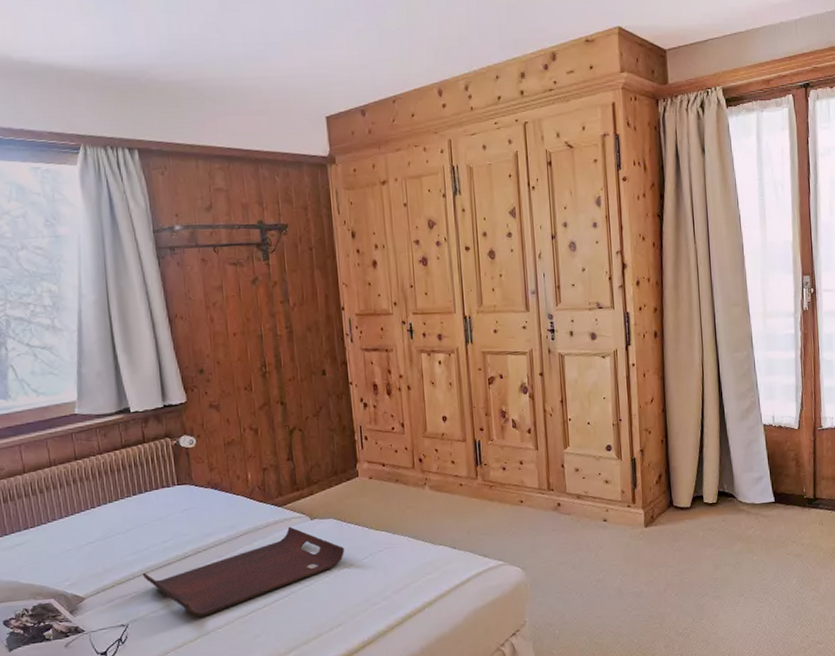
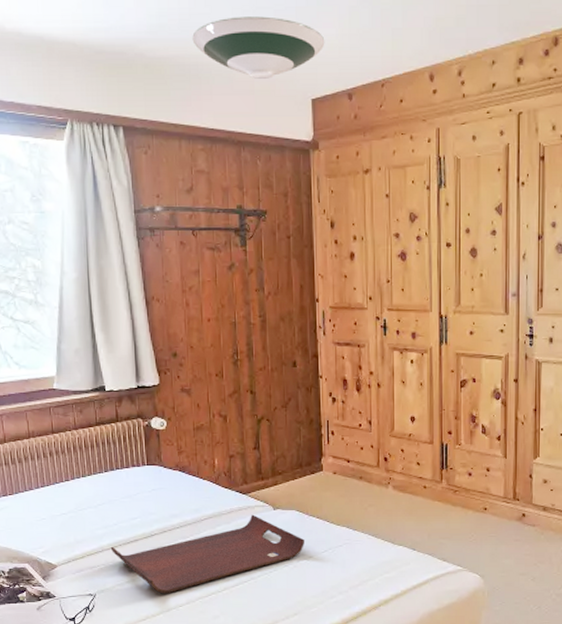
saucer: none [204,40,336,99] -> present [192,16,325,79]

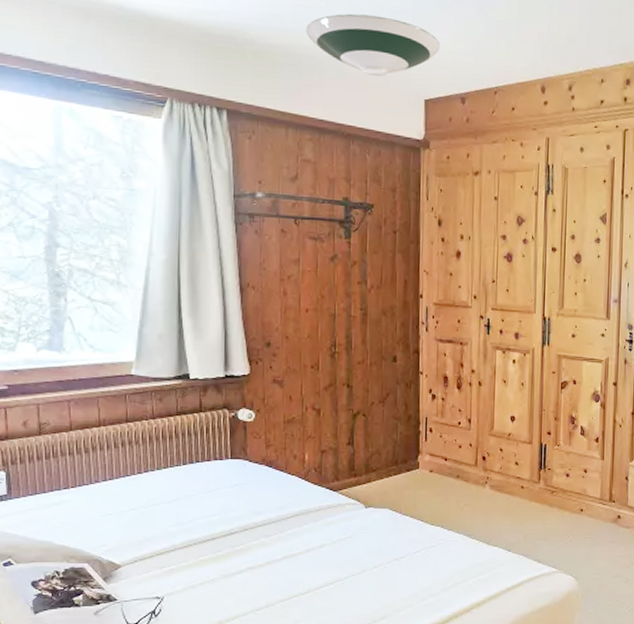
serving tray: present [110,514,305,594] -> none [184,512,397,597]

